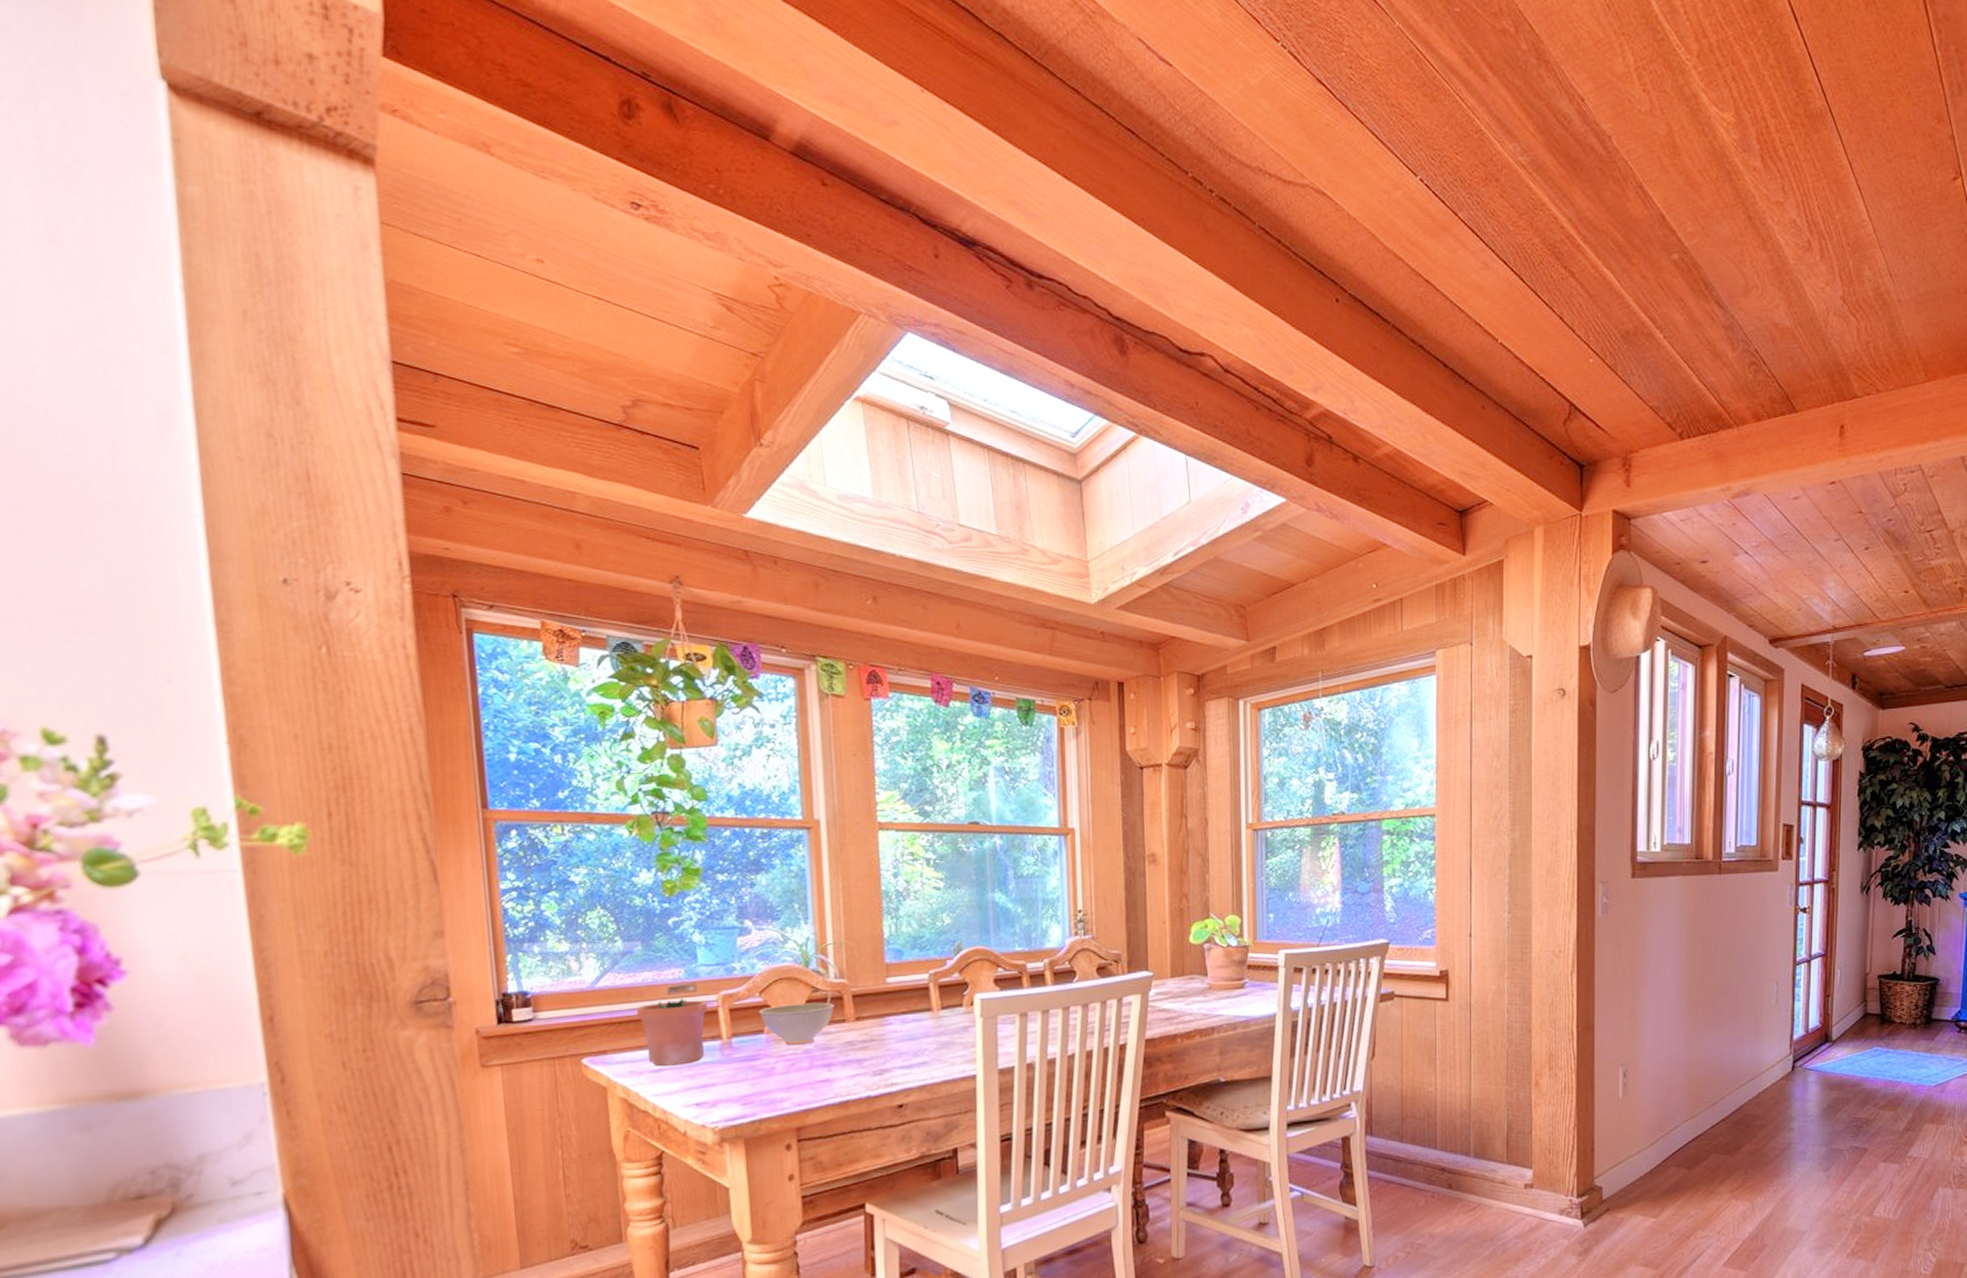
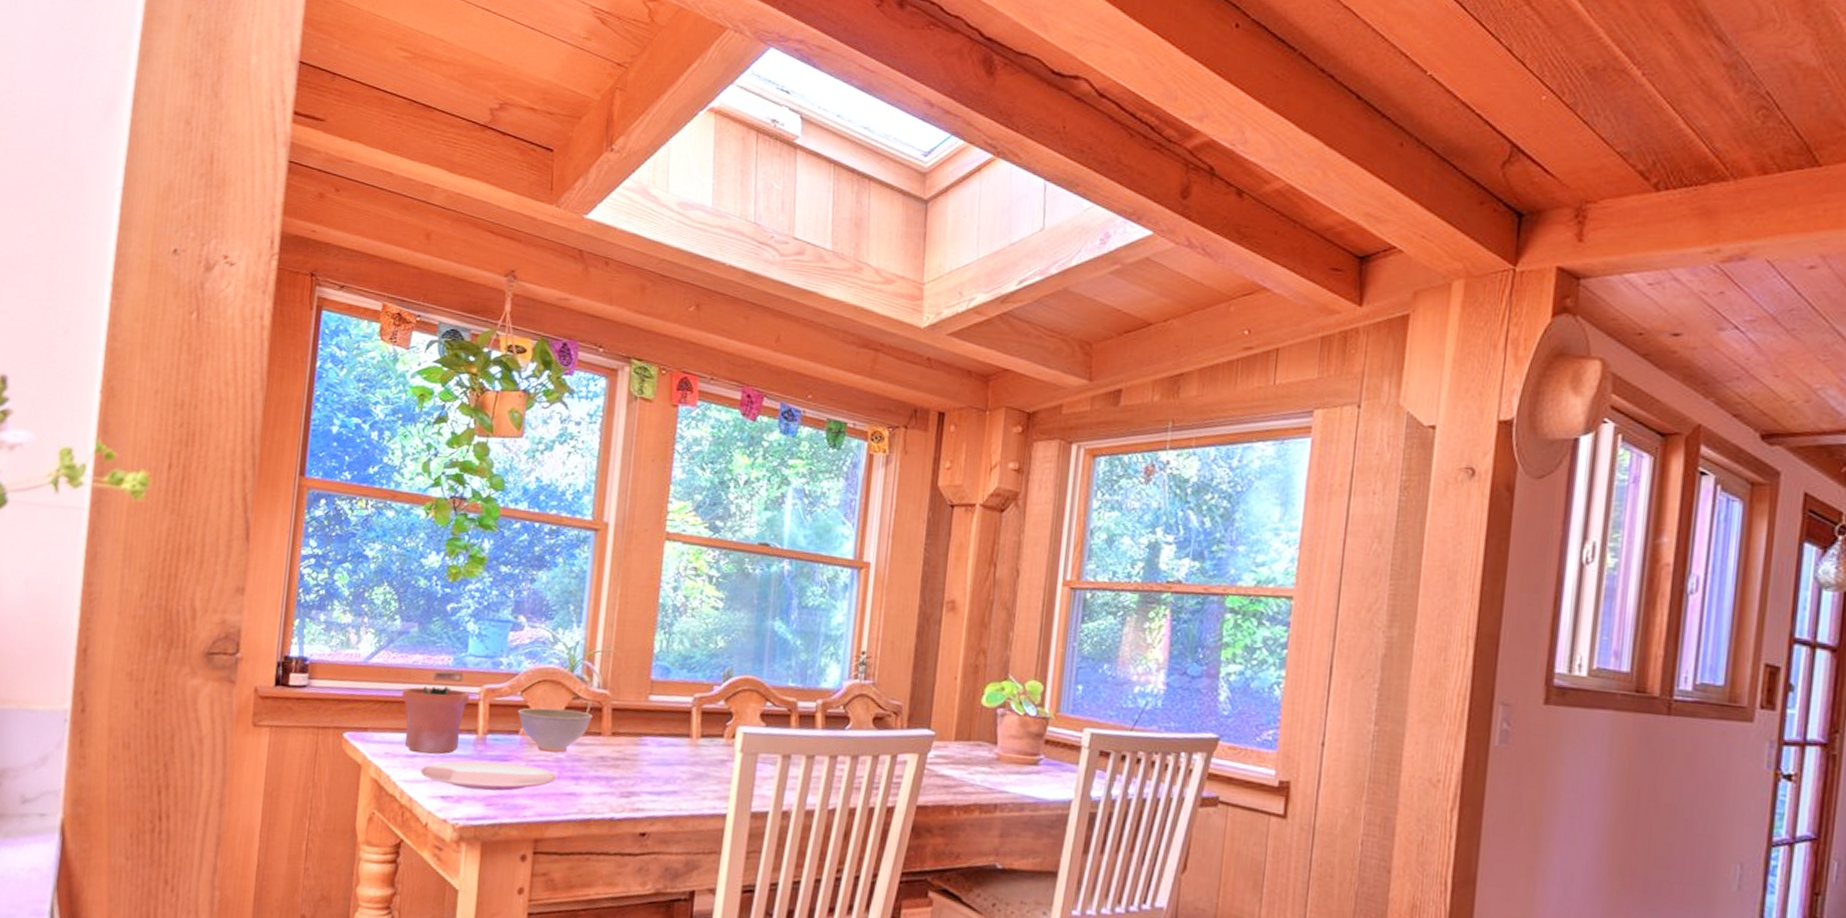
plate: none [670,1061,809,1093] -> present [420,761,557,791]

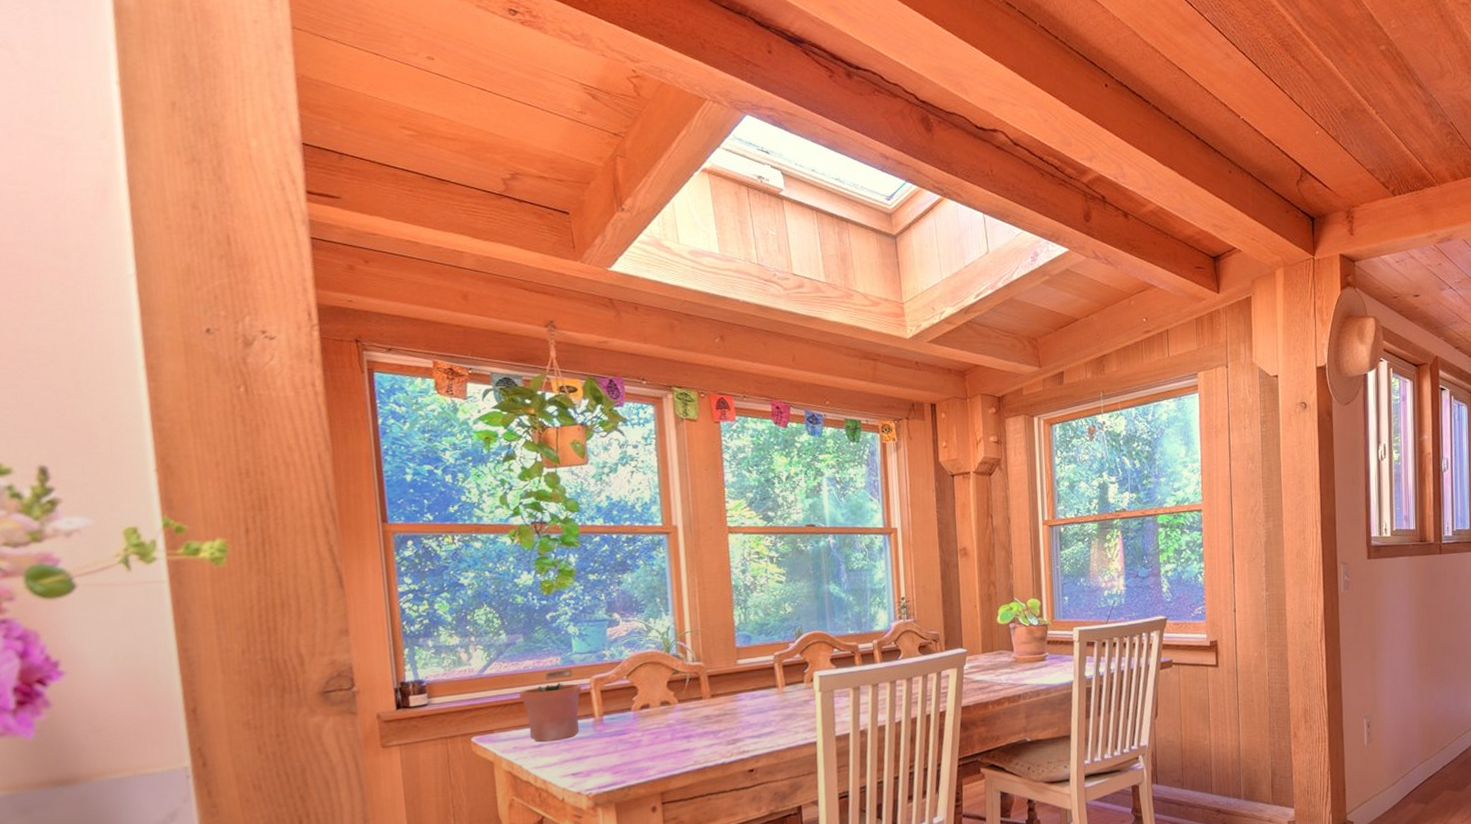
plate: present [420,761,557,791] -> none [549,734,671,764]
bowl: present [517,707,593,753] -> none [626,683,693,721]

